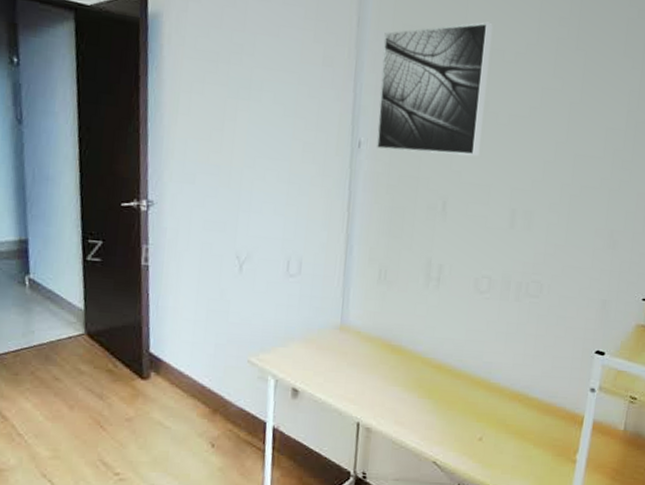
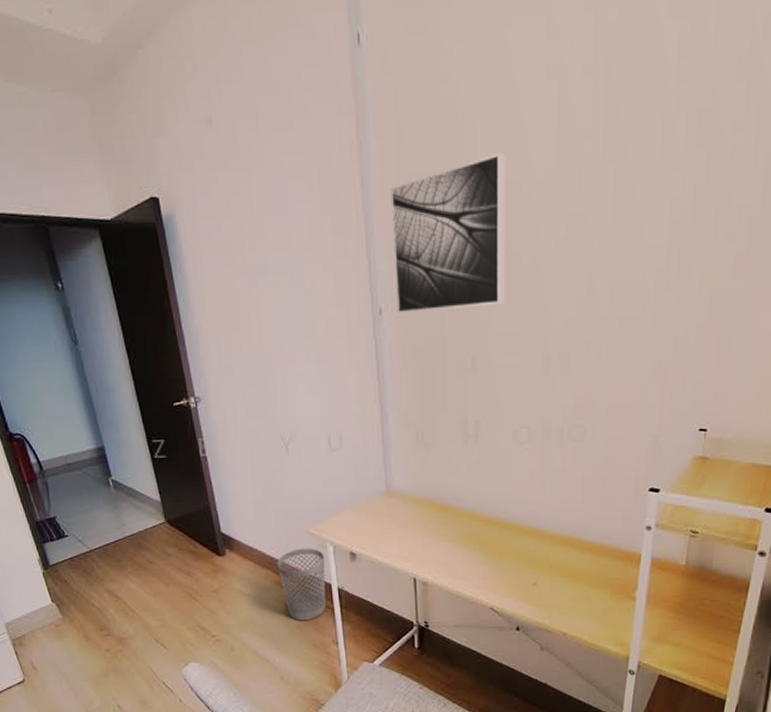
wastebasket: none [208,379,263,463] -> present [277,548,326,621]

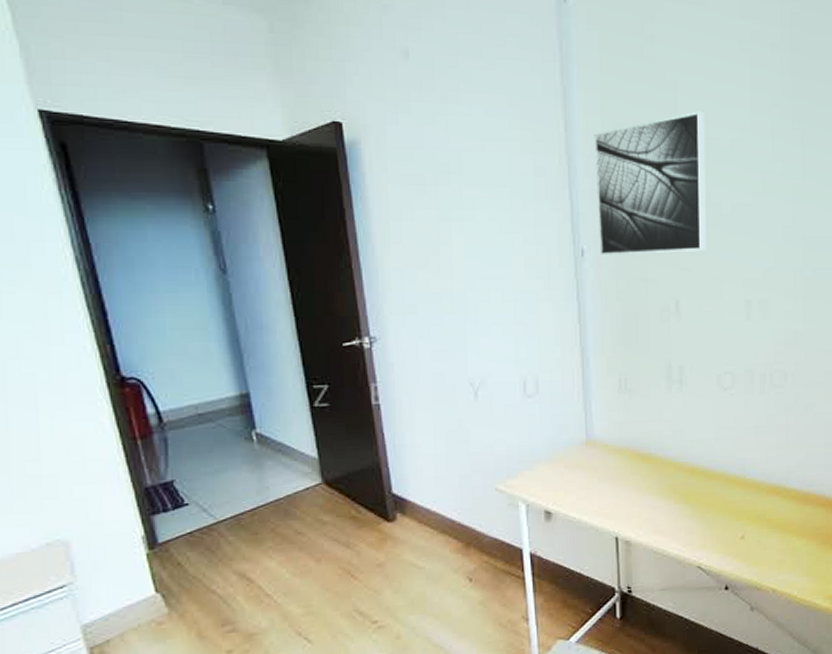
wastebasket: present [277,548,326,621] -> none [459,508,516,596]

